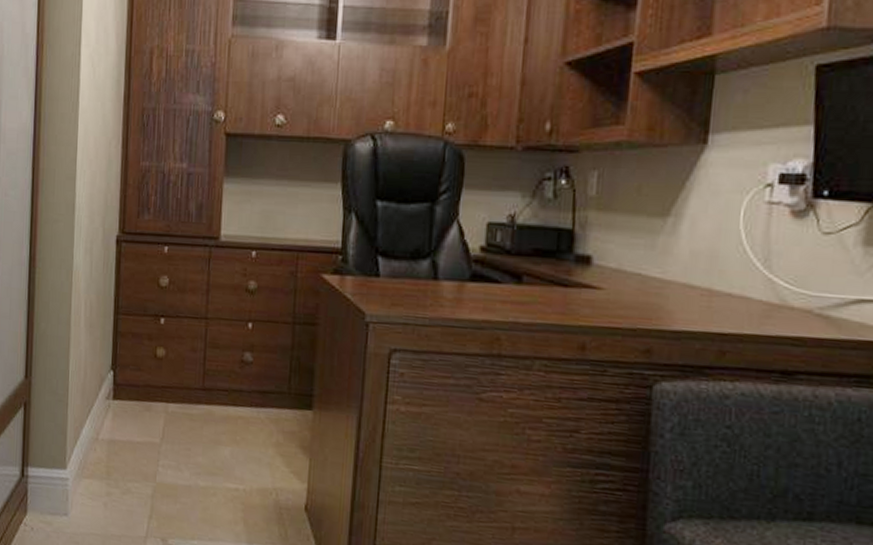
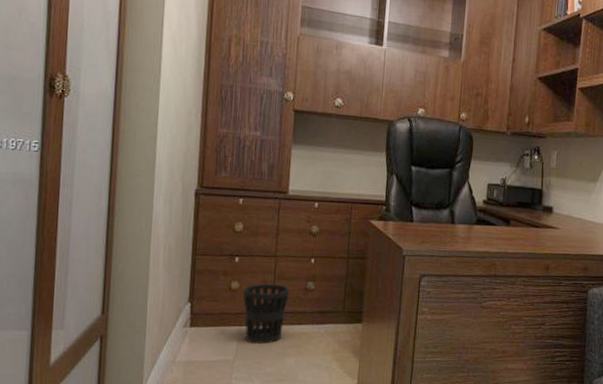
wastebasket: none [169,351,223,427] -> present [243,283,290,344]

